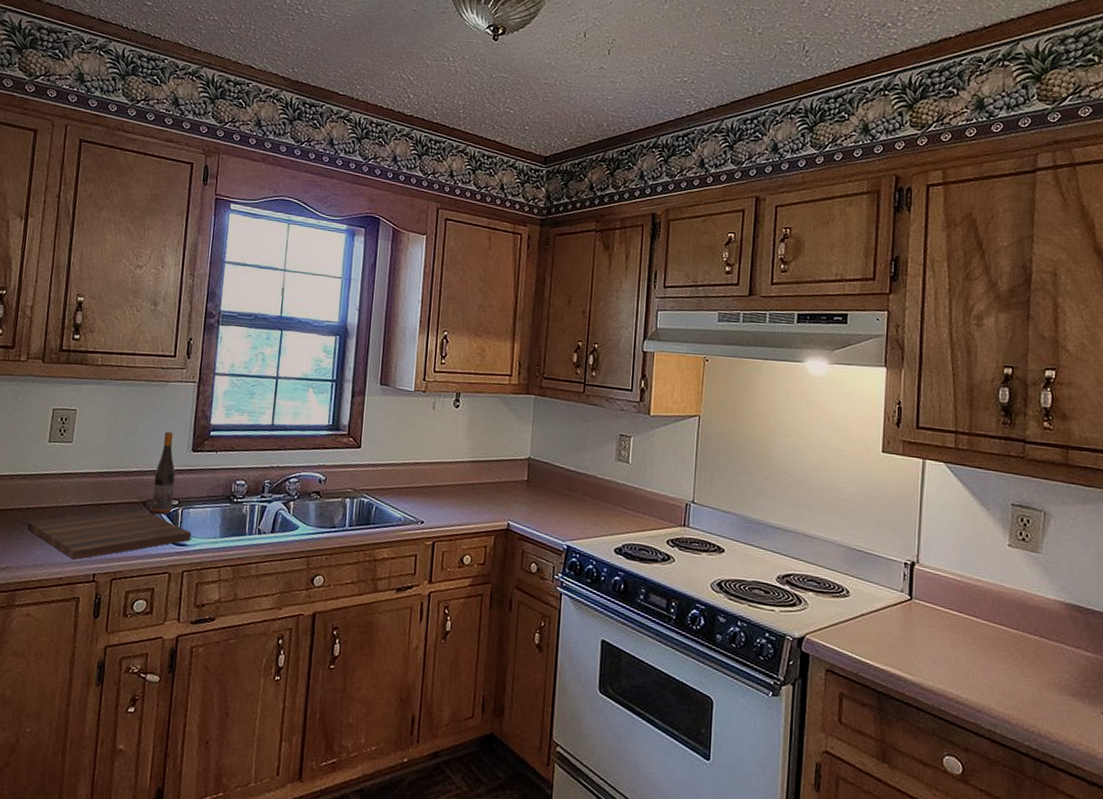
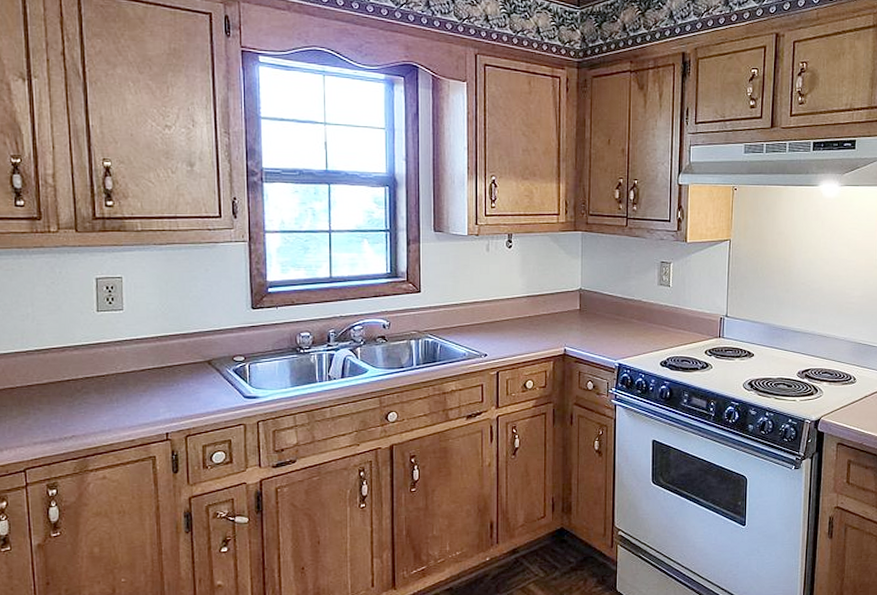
cutting board: present [27,507,192,561] -> none [89,367,262,423]
wine bottle: present [151,431,176,514] -> none [216,292,239,371]

